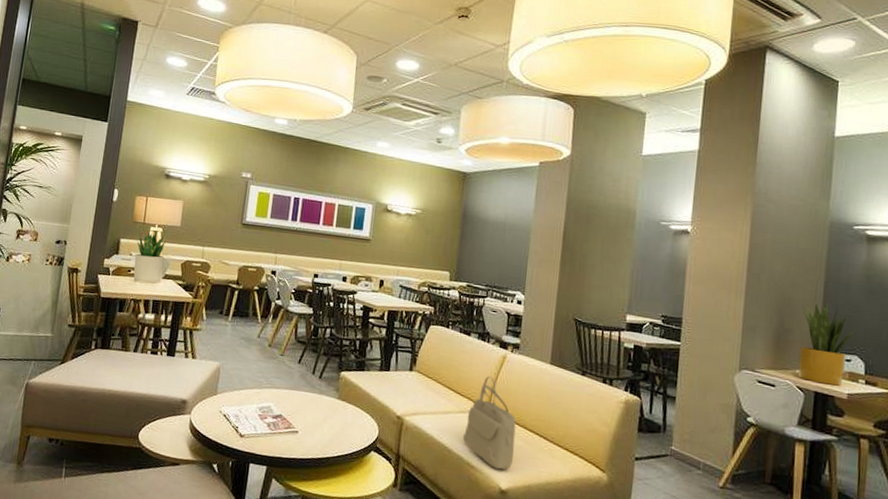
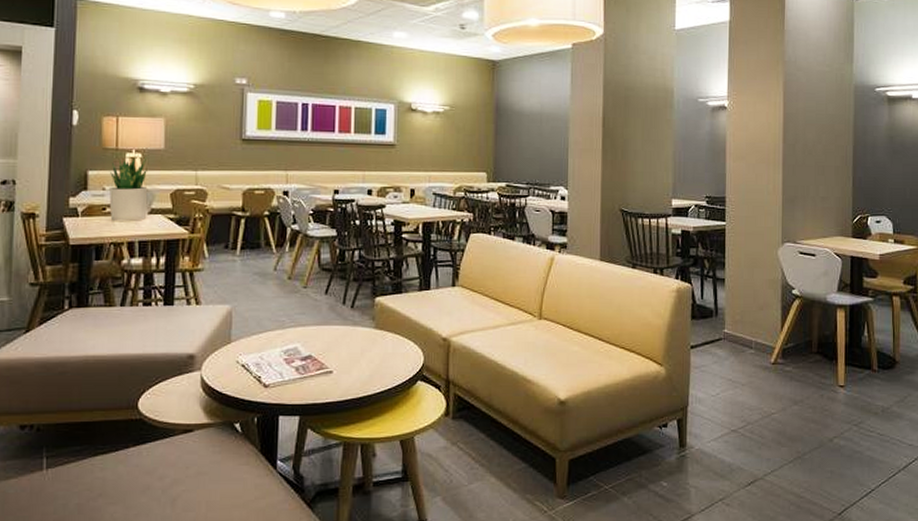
handbag: present [462,376,517,470] -> none [515,282,571,380]
planter: present [798,302,857,386] -> none [834,166,884,248]

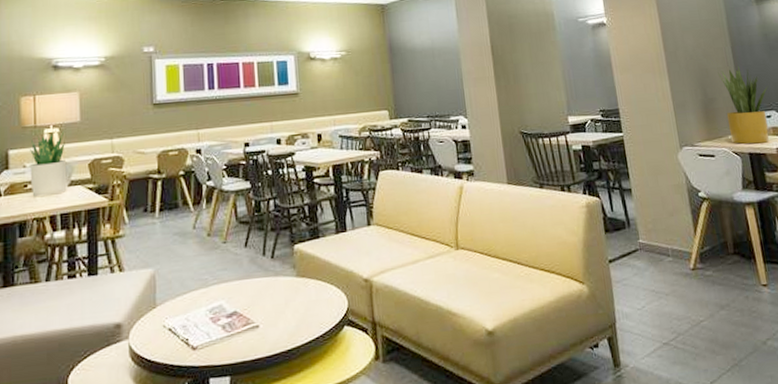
planter: none [834,166,884,248] -> present [718,66,769,145]

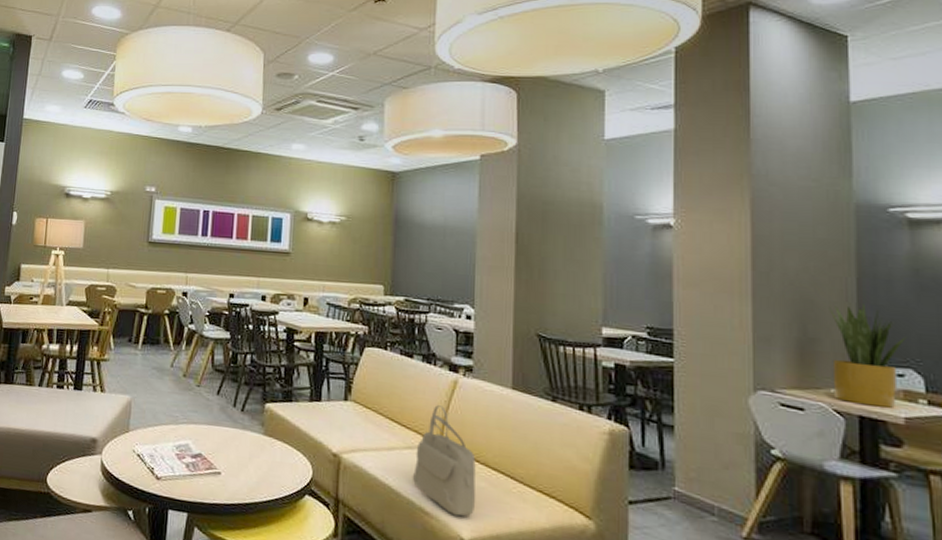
planter: present [30,130,67,198] -> none [35,253,69,312]
handbag: none [437,212,494,310] -> present [412,405,476,516]

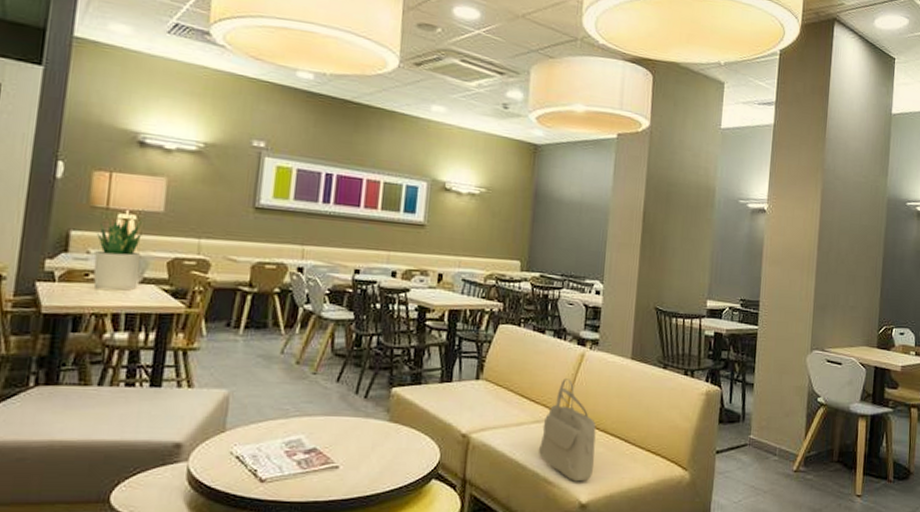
planter: none [35,253,69,312] -> present [93,217,144,292]
planter: present [829,303,908,408] -> none [861,278,909,359]

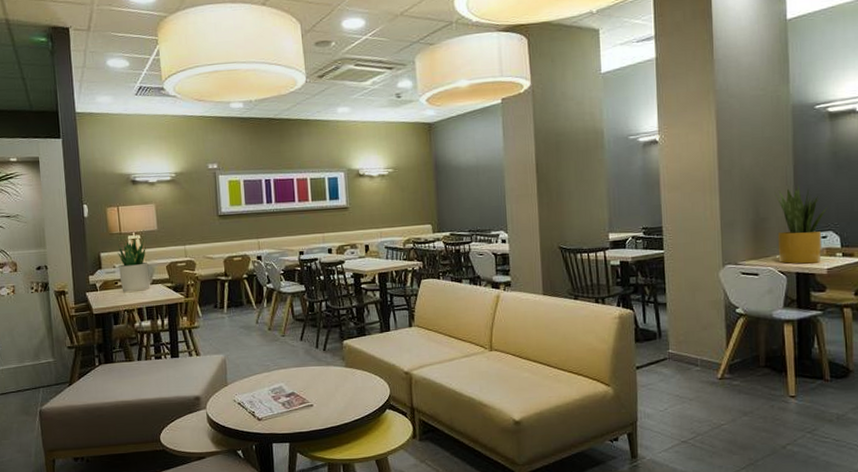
handbag: present [538,379,597,482] -> none [470,318,522,403]
planter: none [861,278,909,359] -> present [774,185,829,264]

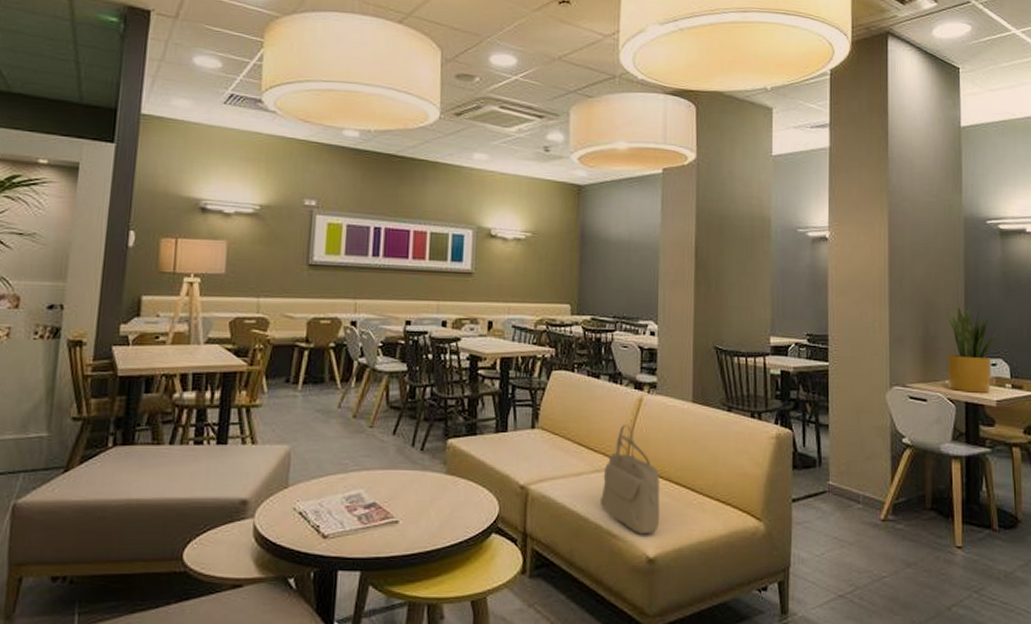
planter: present [118,237,150,293] -> none [163,280,207,353]
handbag: none [470,318,522,403] -> present [599,425,660,535]

